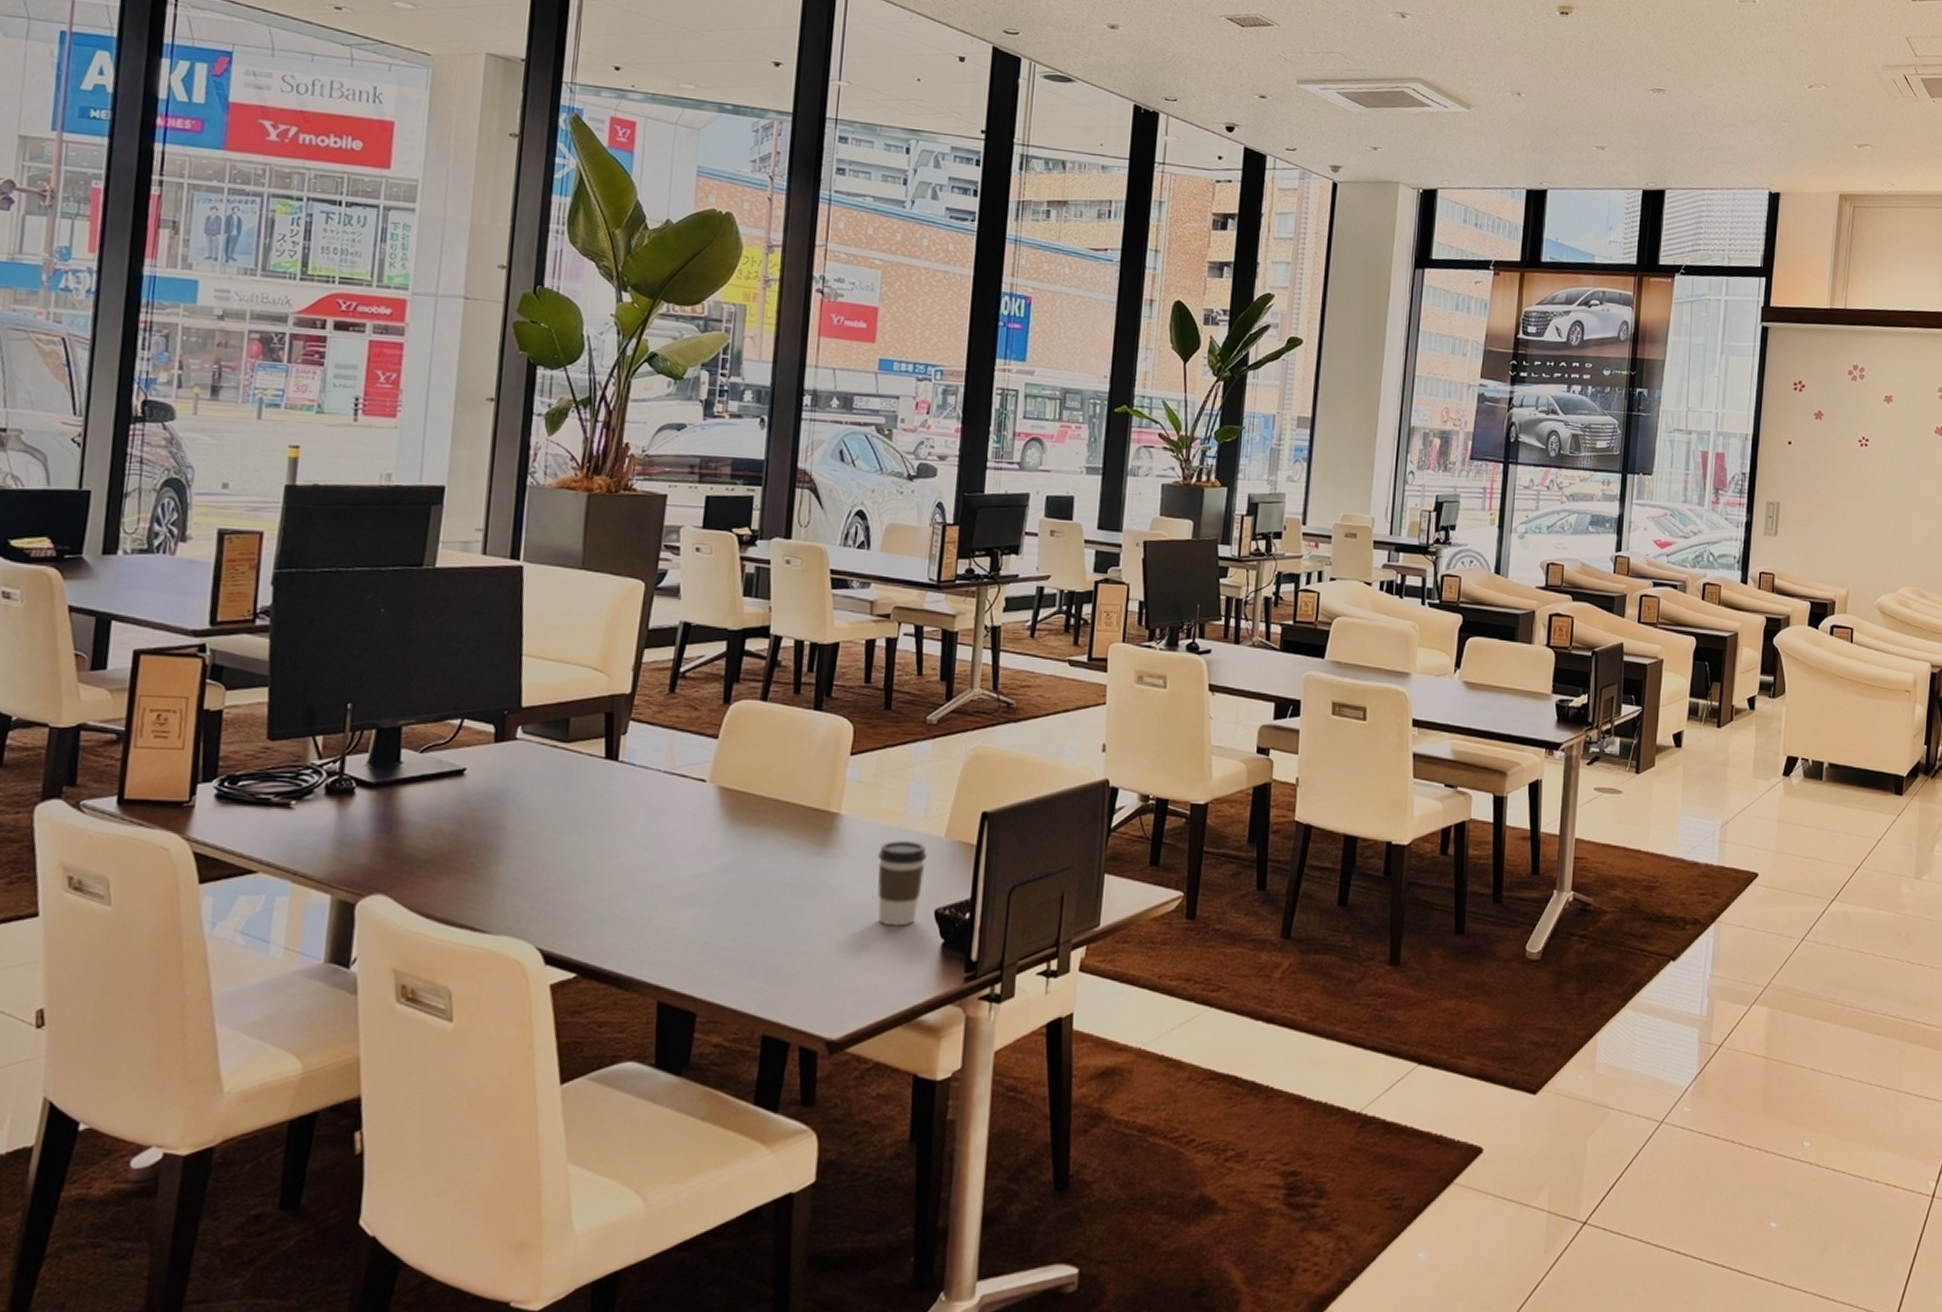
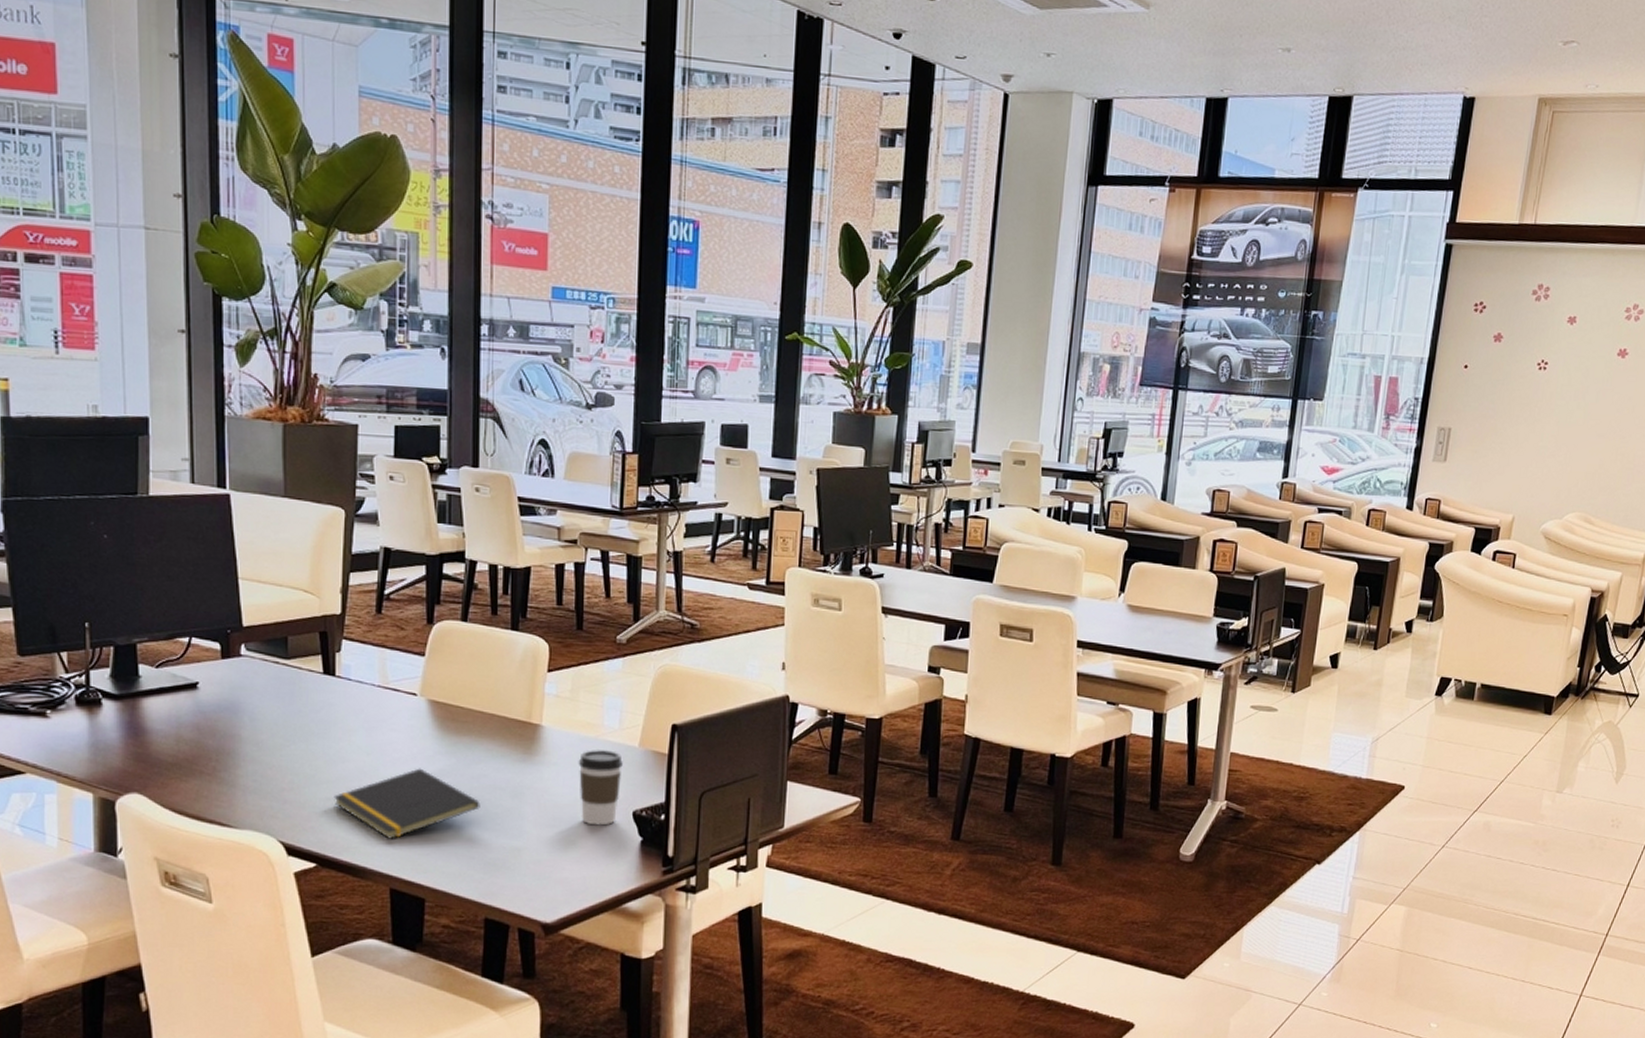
notepad: none [603,863,767,944] -> present [334,768,480,839]

